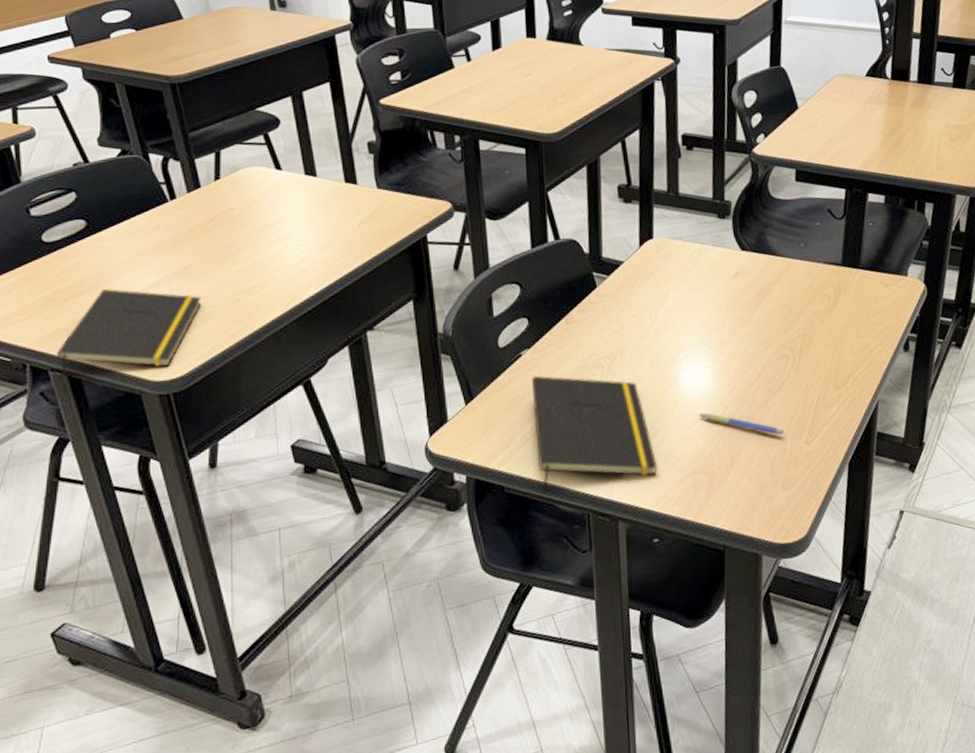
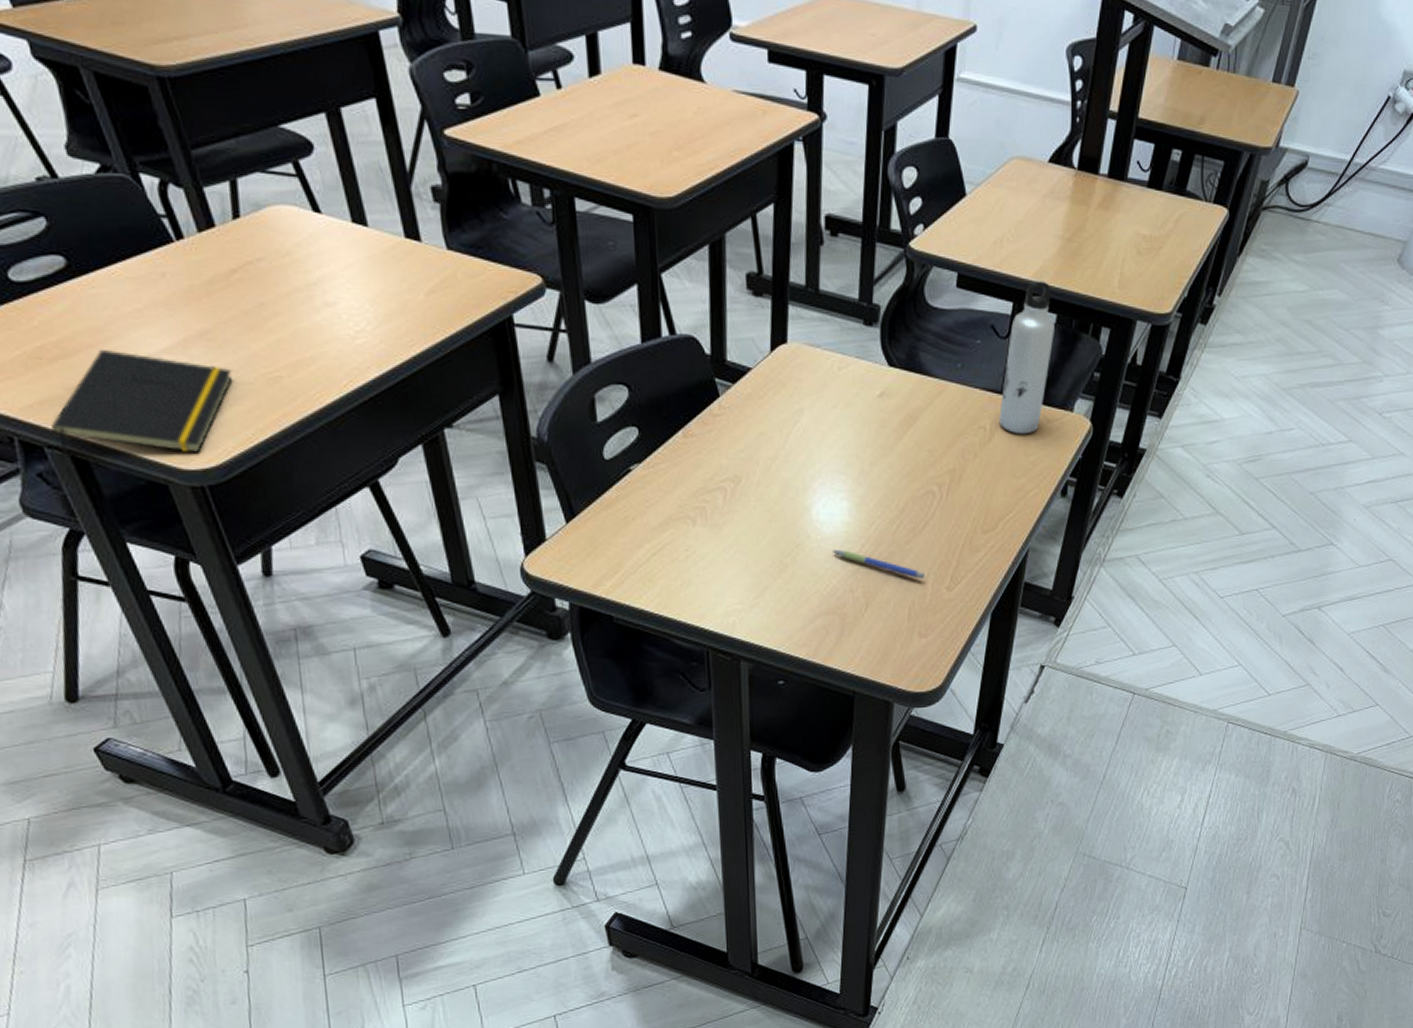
notepad: present [531,375,658,493] -> none [642,495,785,626]
water bottle: none [841,169,884,300] -> present [999,280,1054,435]

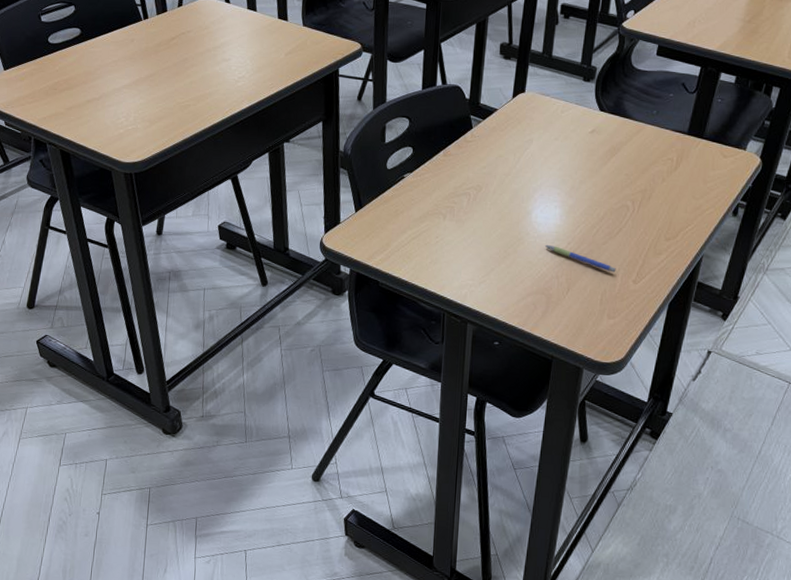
notepad: present [51,348,233,458] -> none [53,84,161,152]
water bottle: present [999,280,1054,435] -> none [684,51,734,166]

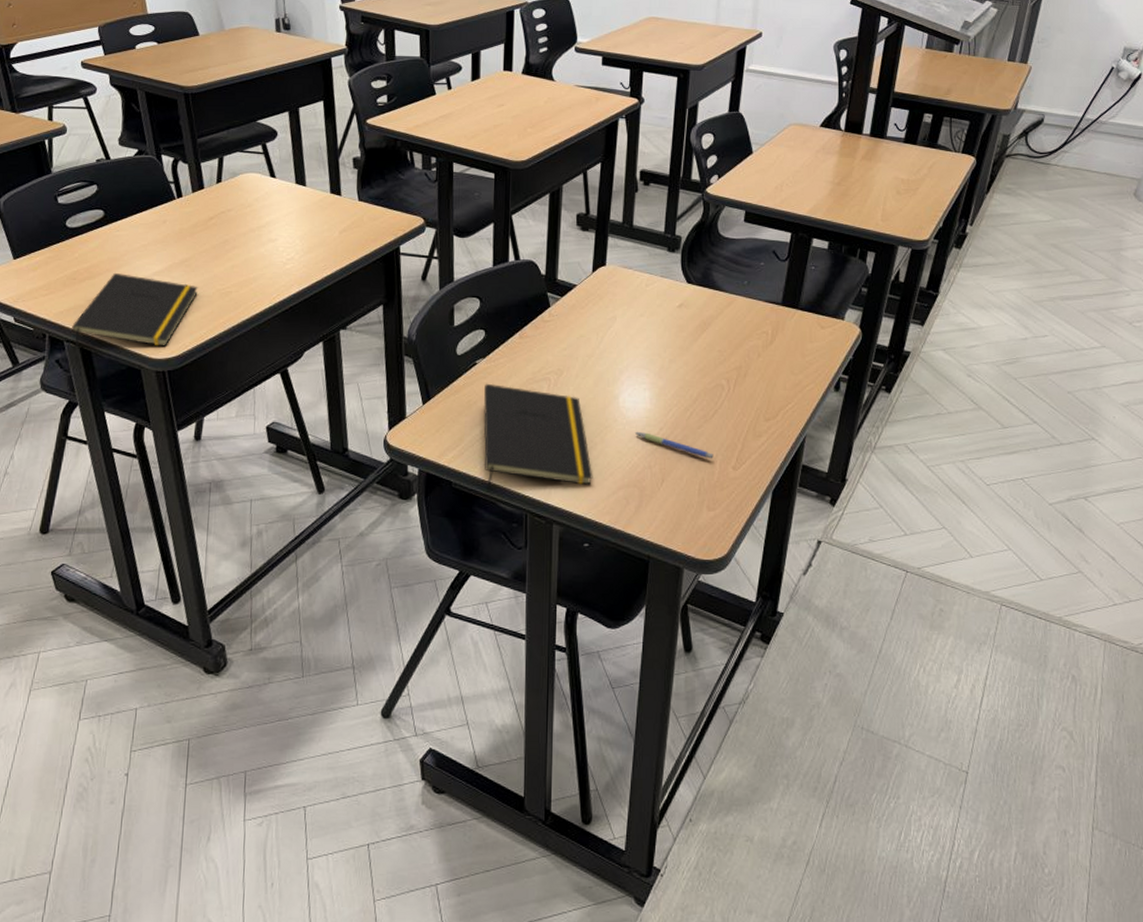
notepad: none [53,84,161,152] -> present [72,272,198,349]
notepad: none [407,195,505,291] -> present [483,383,593,491]

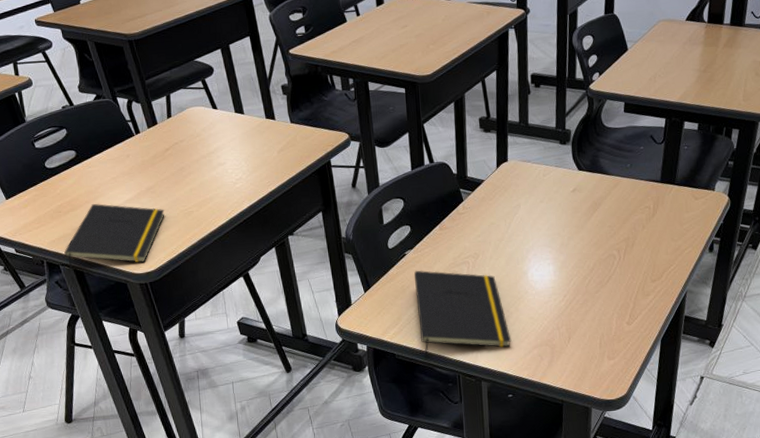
pen: present [634,431,714,459] -> none [543,299,610,317]

